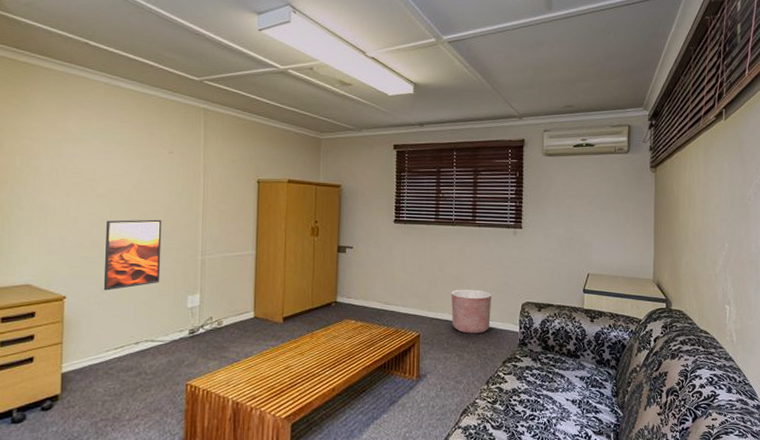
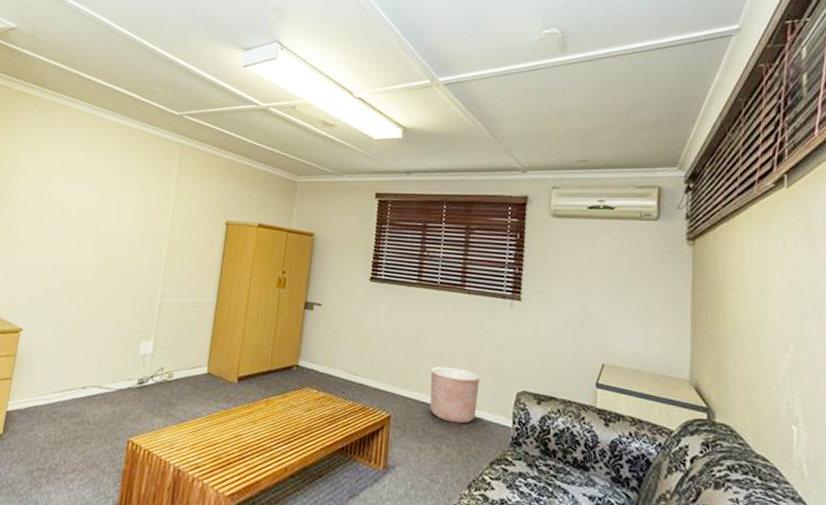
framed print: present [103,219,162,291] -> none [59,253,126,327]

